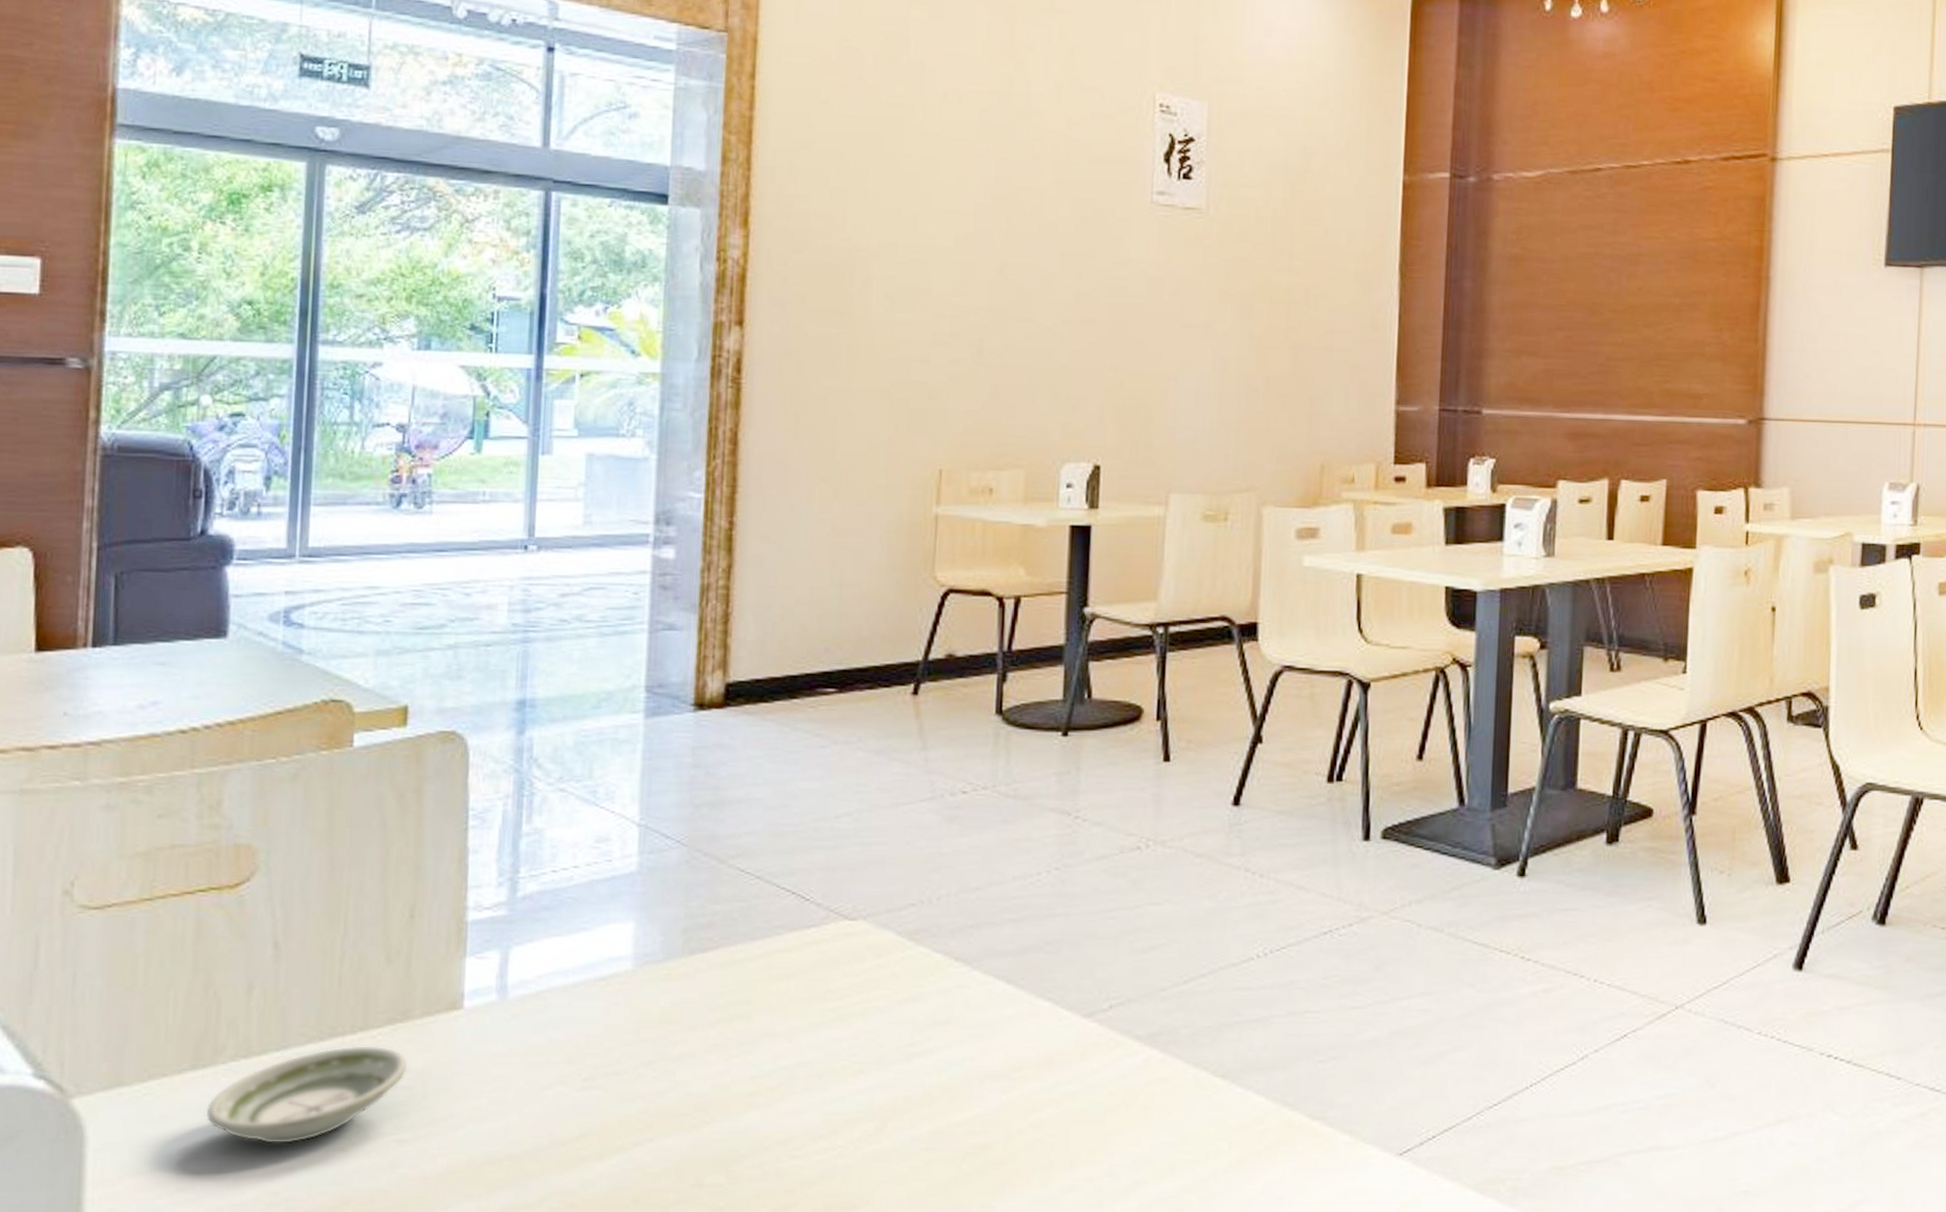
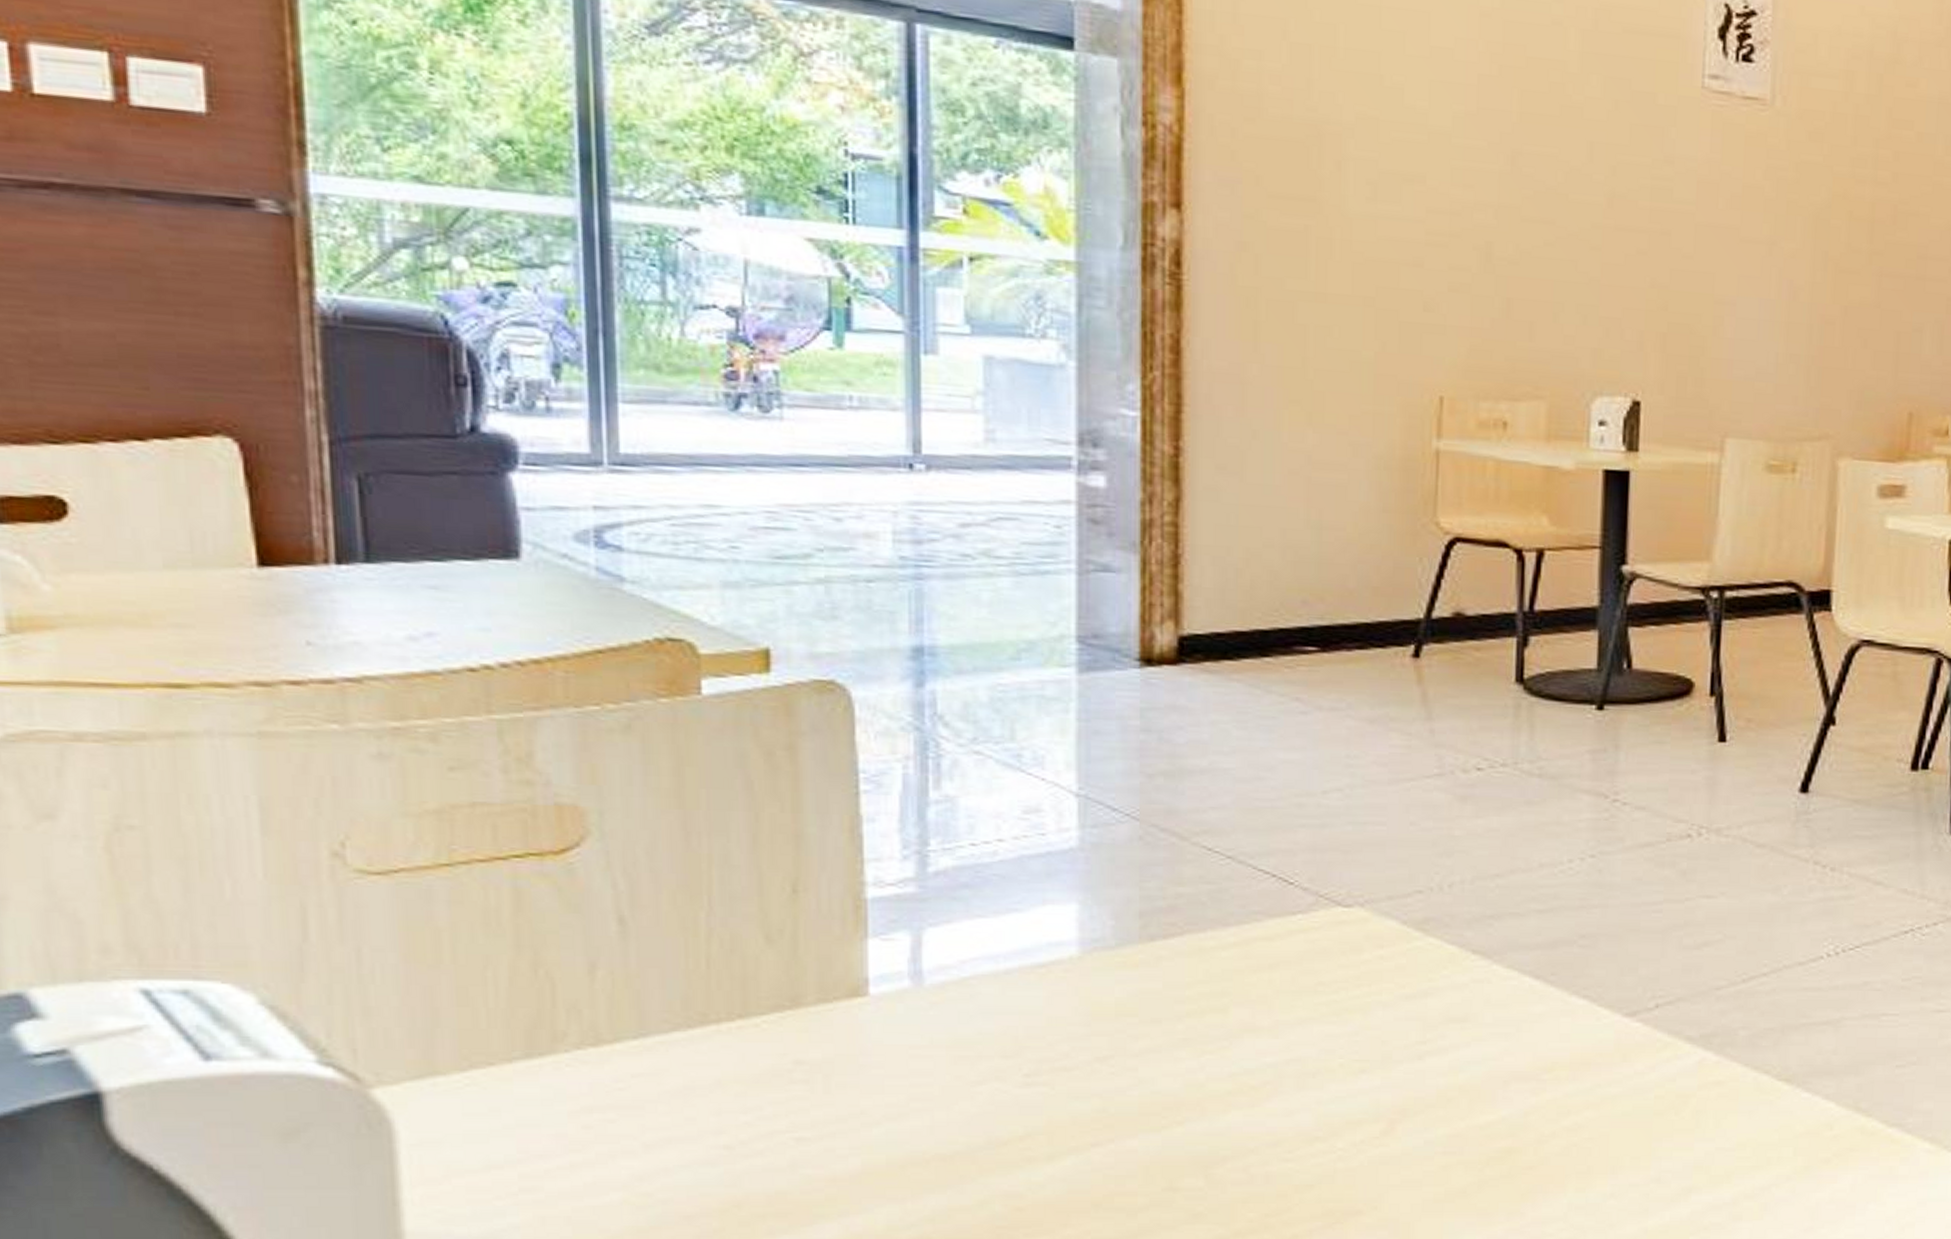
saucer: present [206,1046,408,1145] -> none [549,1034,803,1142]

